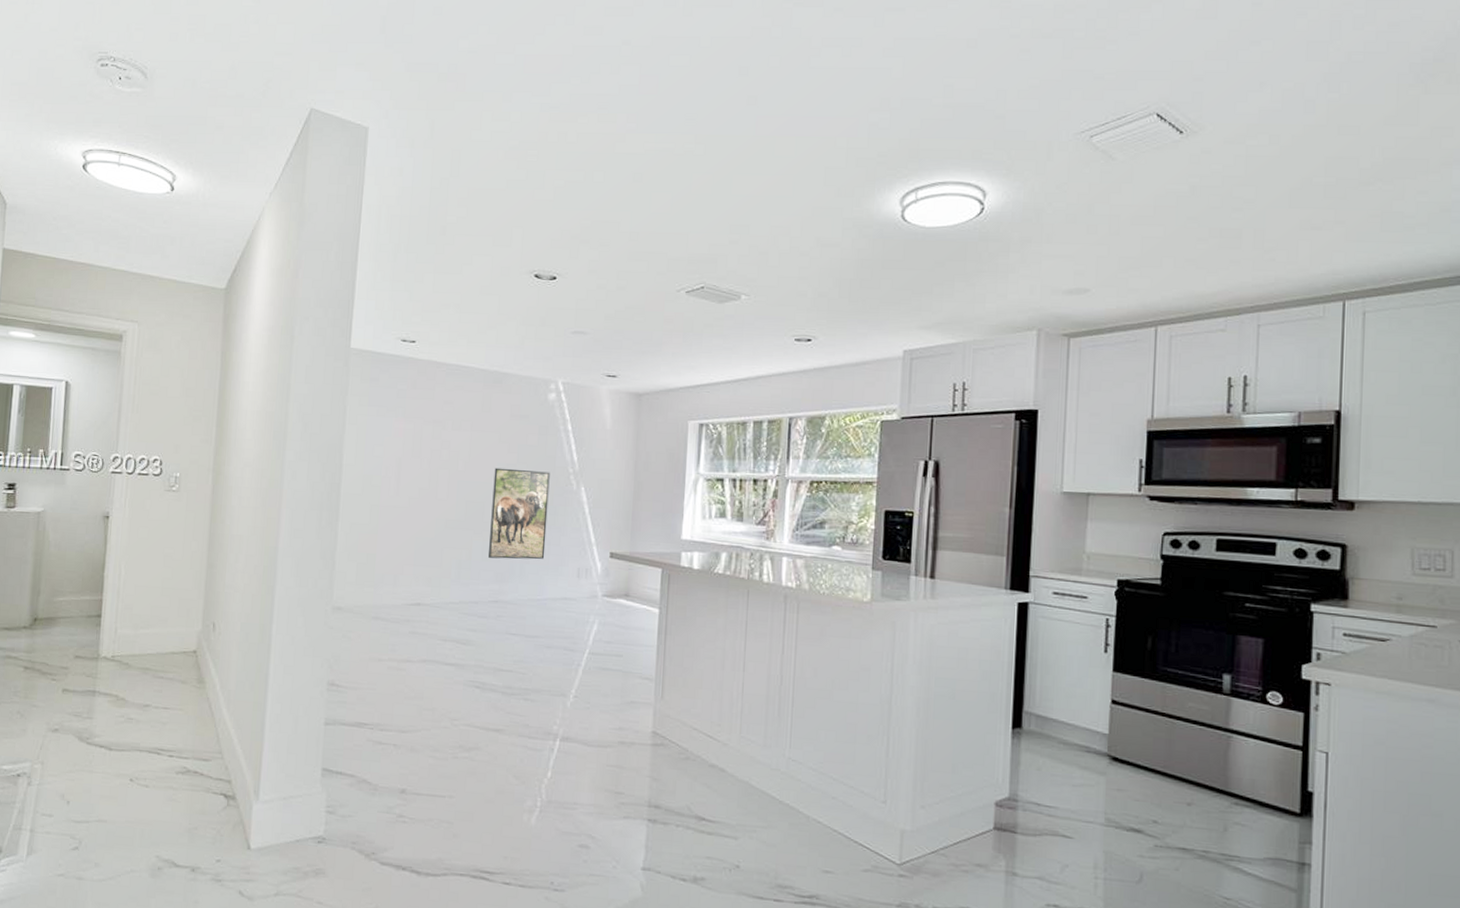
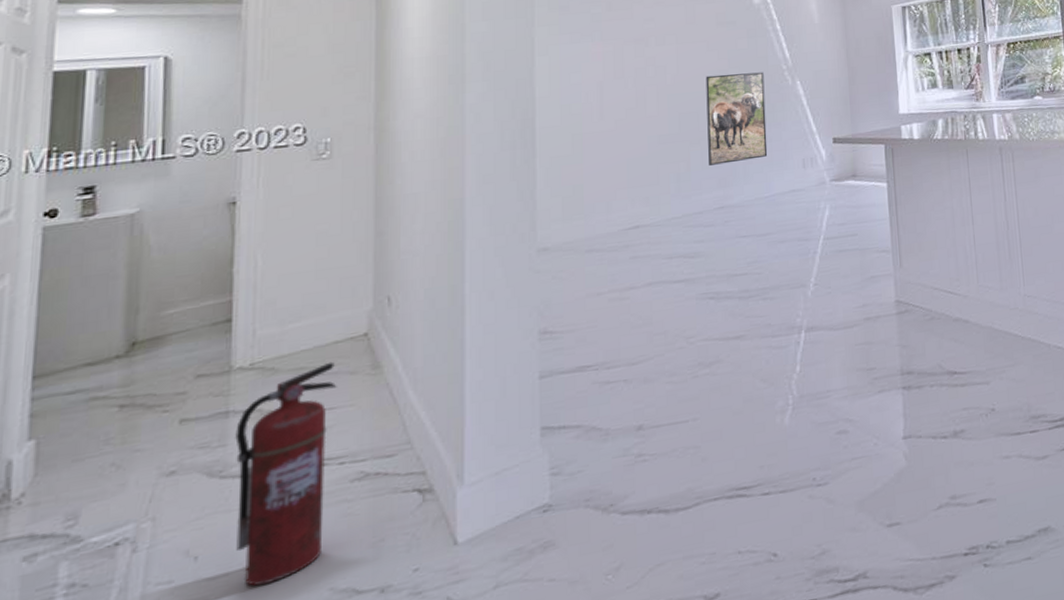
fire extinguisher: none [95,668,172,838] -> present [235,361,337,586]

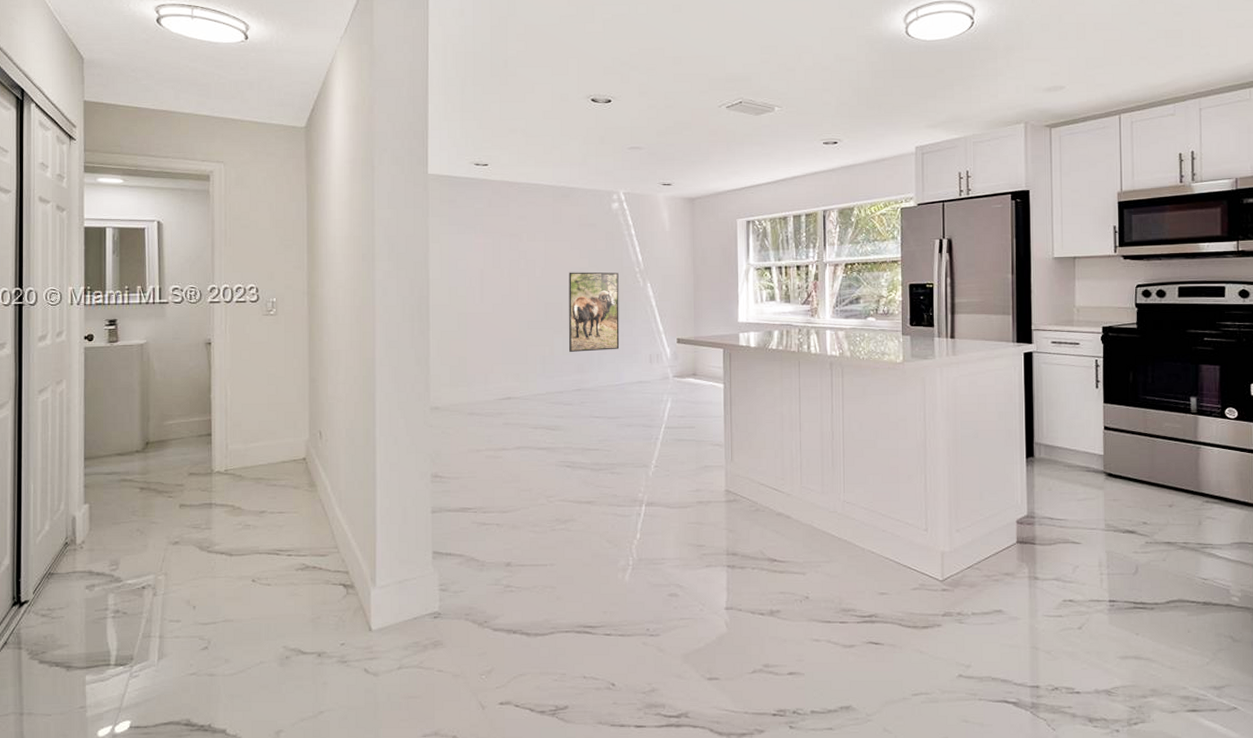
fire extinguisher: present [235,361,337,586] -> none [217,476,285,634]

